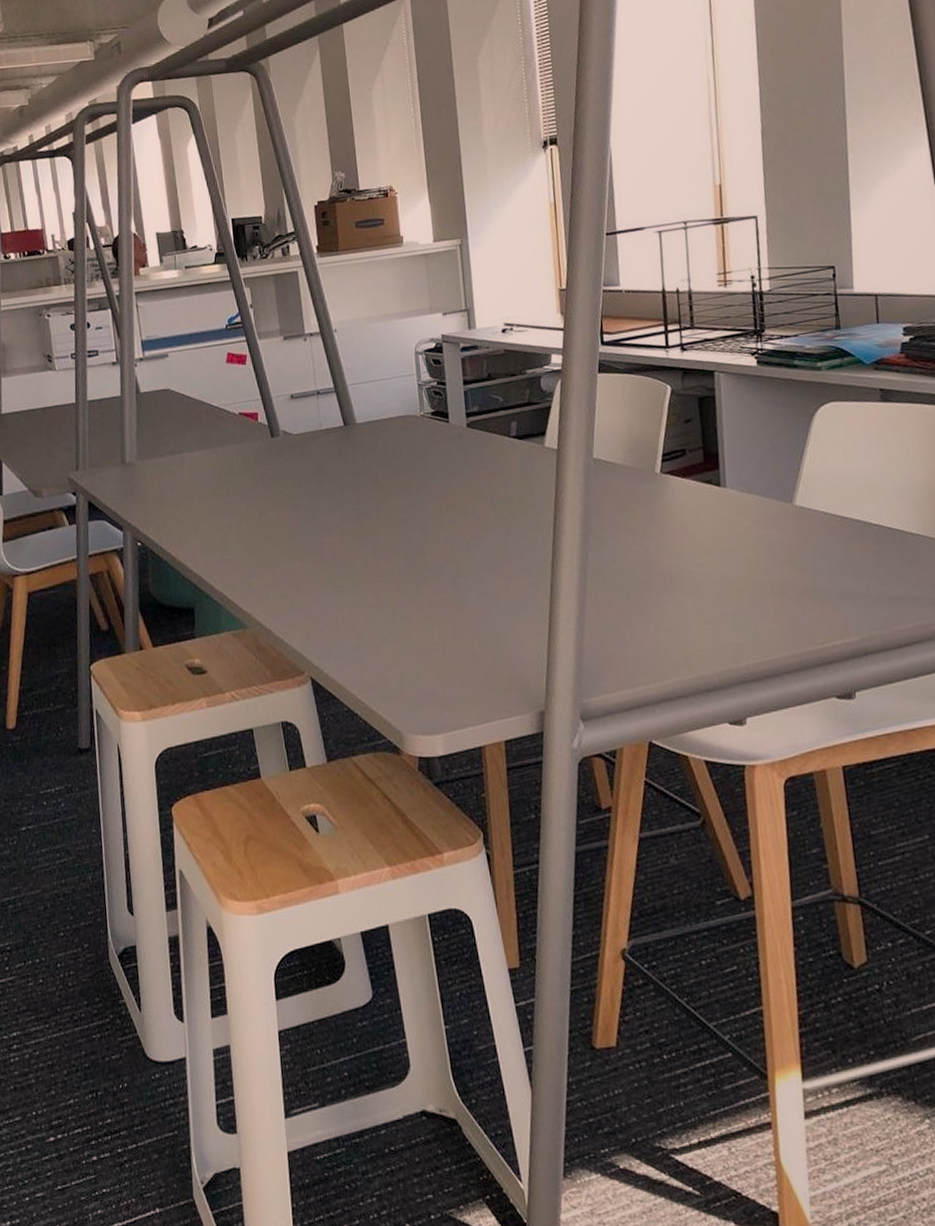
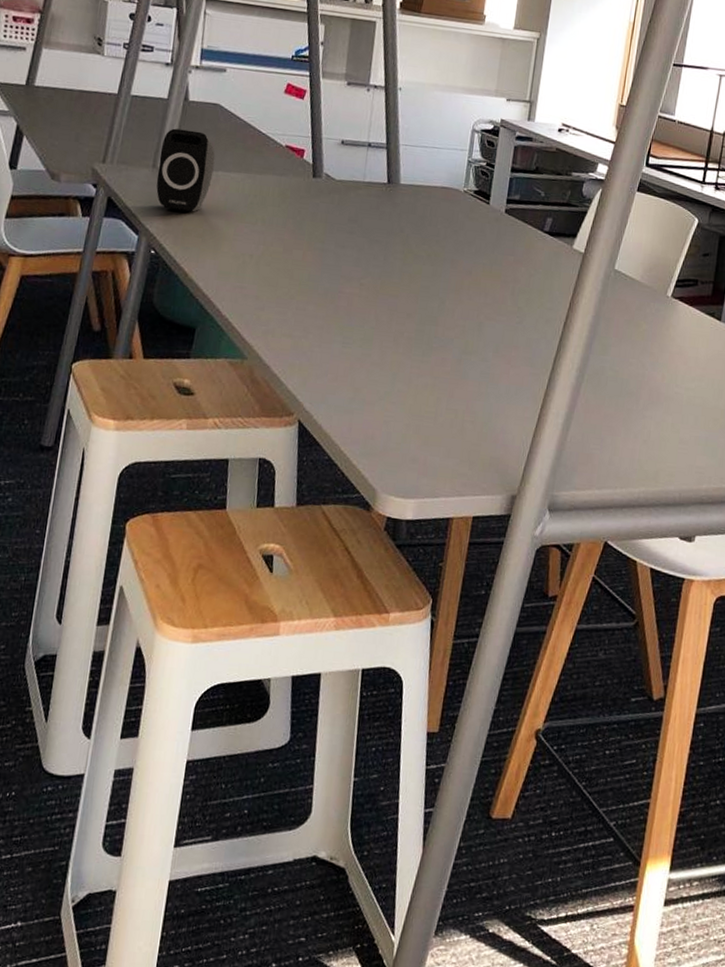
speaker: none [125,419,178,500] -> present [156,128,216,212]

